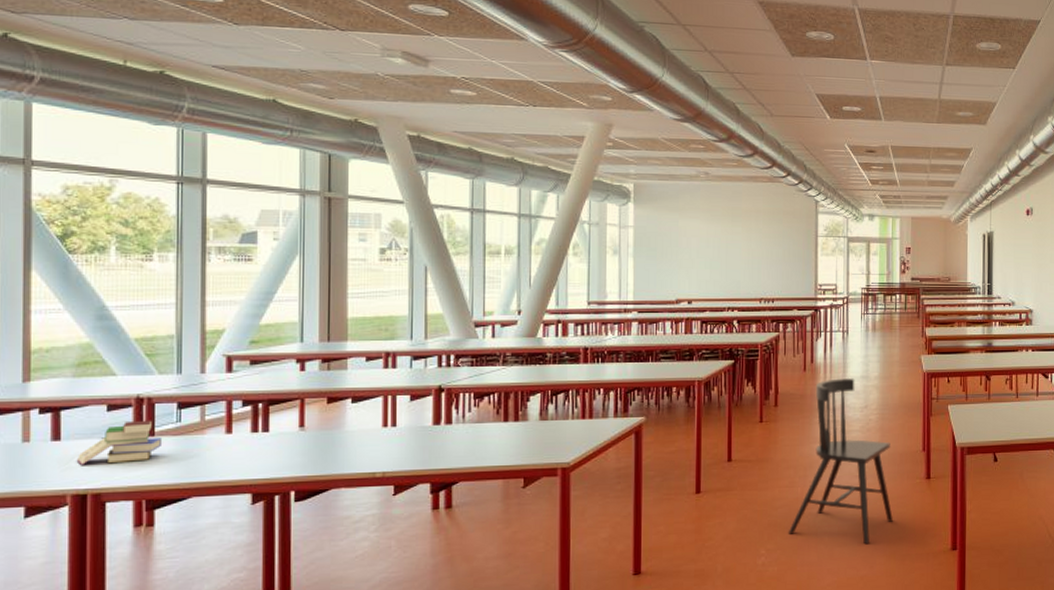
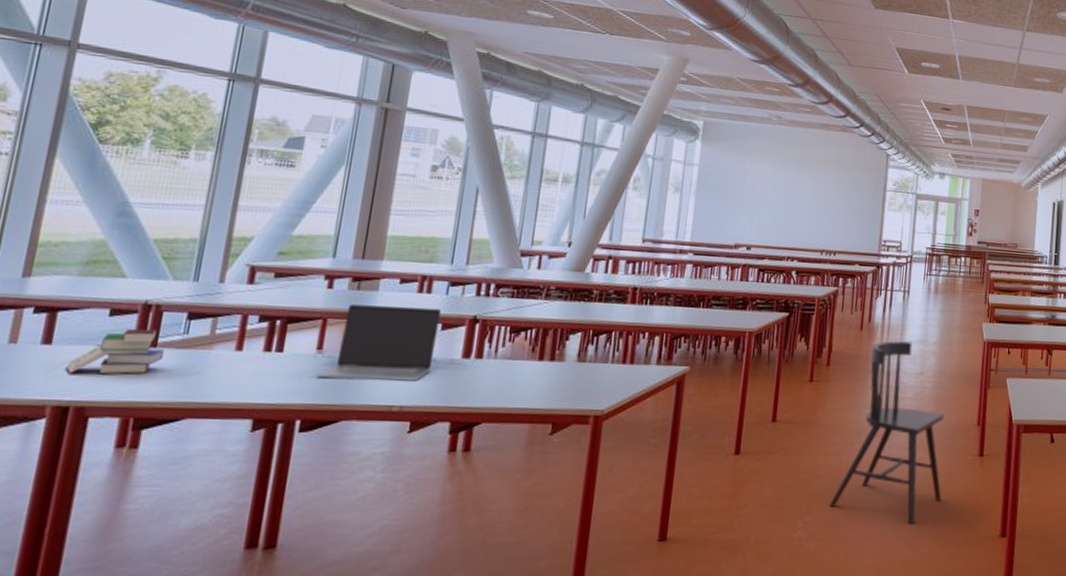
laptop: none [303,381,407,453] -> present [317,304,441,381]

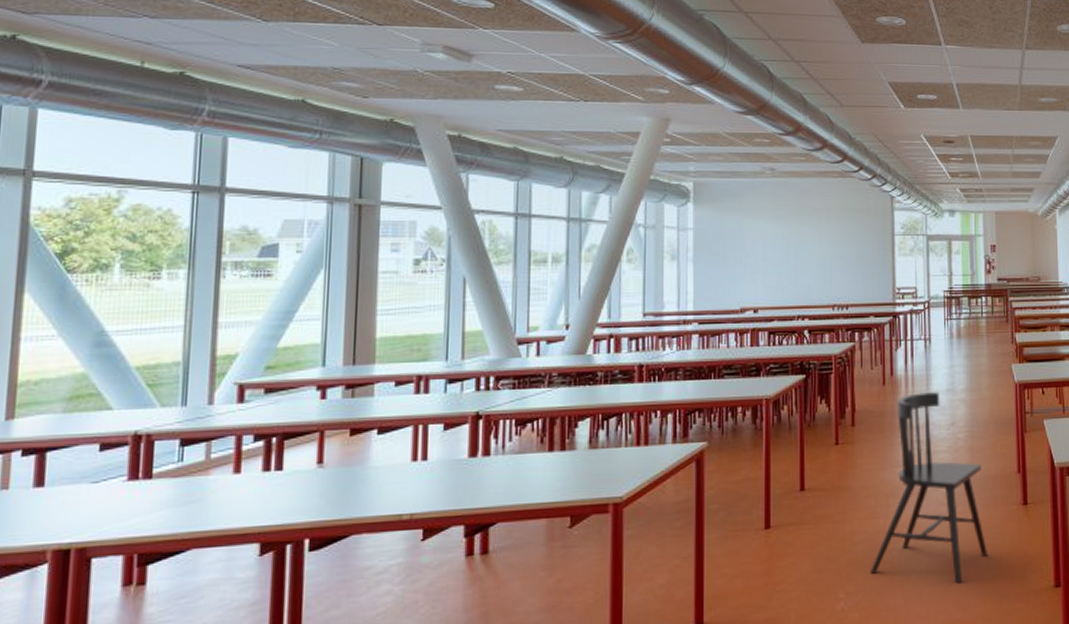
book: present [65,328,165,375] -> none [62,460,161,516]
laptop: present [317,304,441,381] -> none [321,408,441,494]

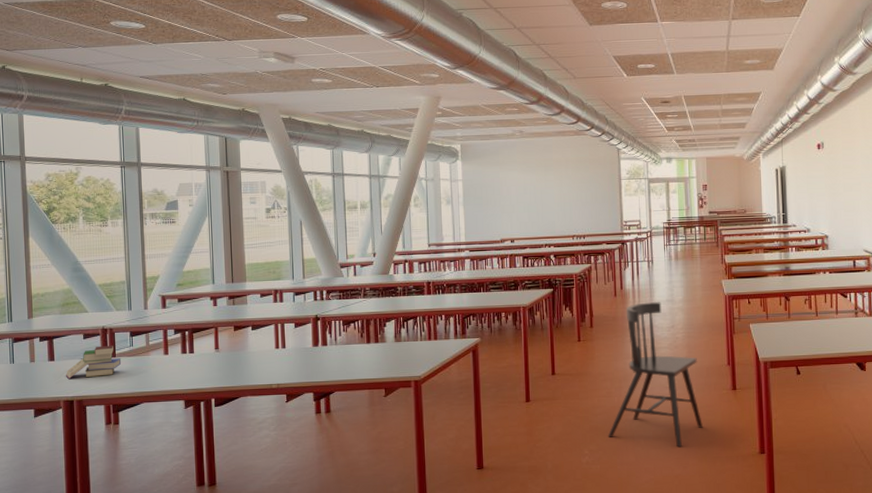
book: none [62,460,161,516] -> present [66,345,122,380]

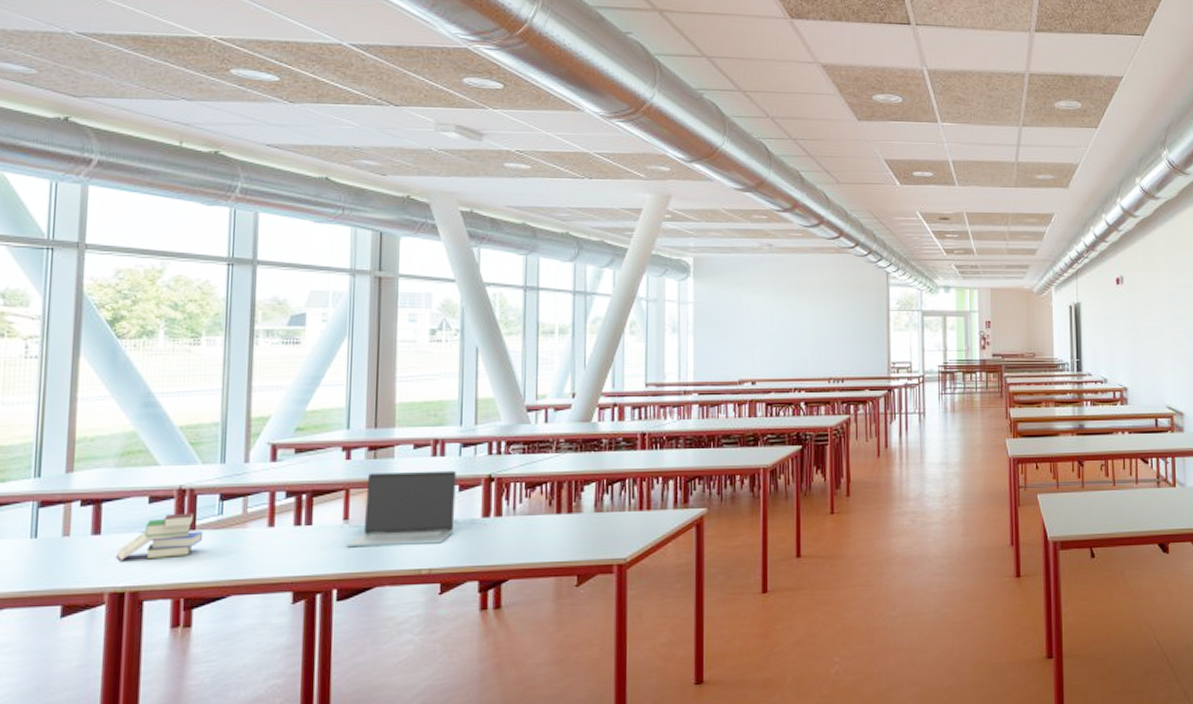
laptop: none [219,312,293,369] -> present [347,470,456,548]
chair: present [607,301,703,448] -> none [863,463,980,652]

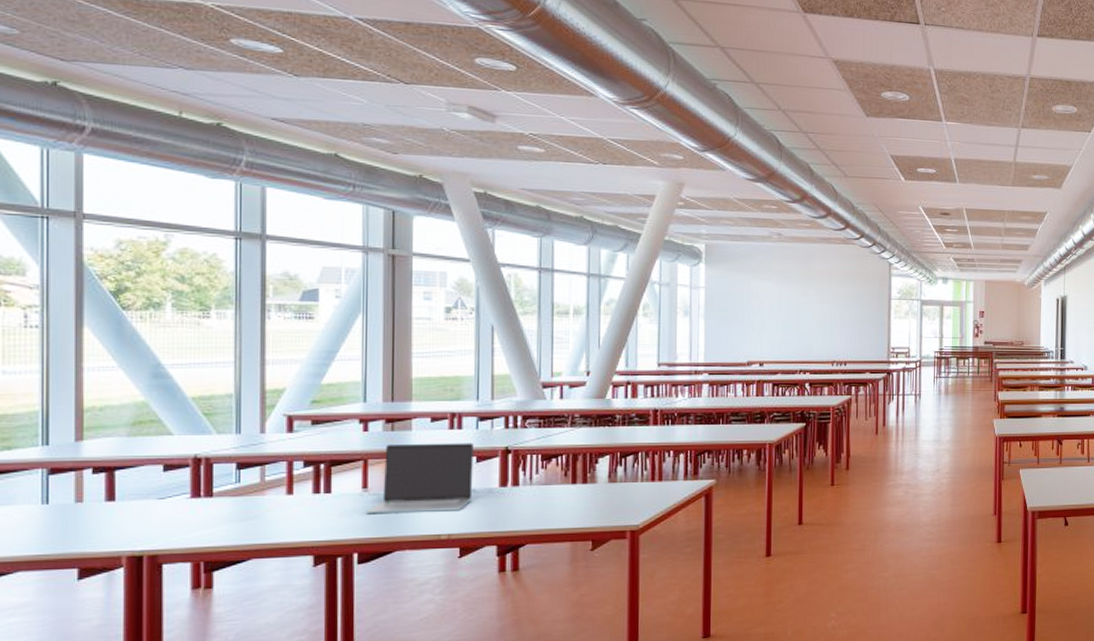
book: present [117,513,204,562] -> none [133,480,221,527]

